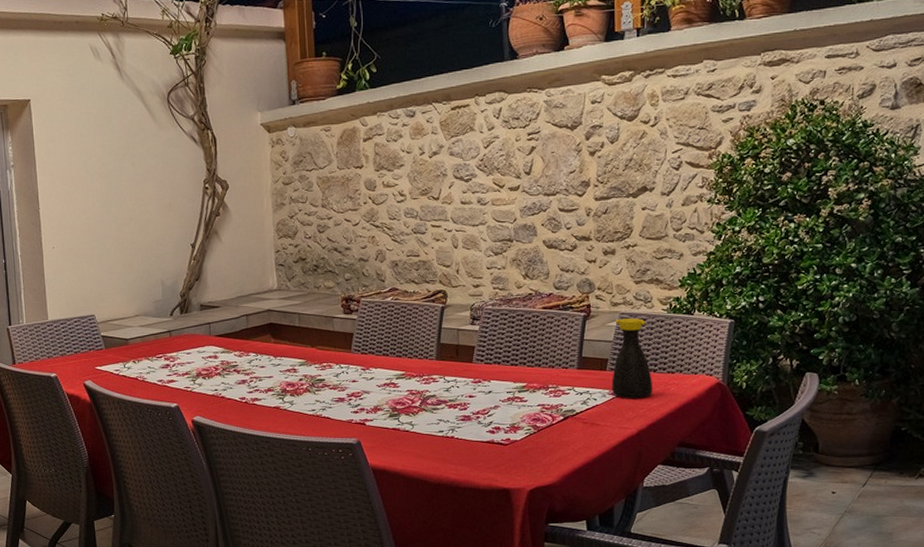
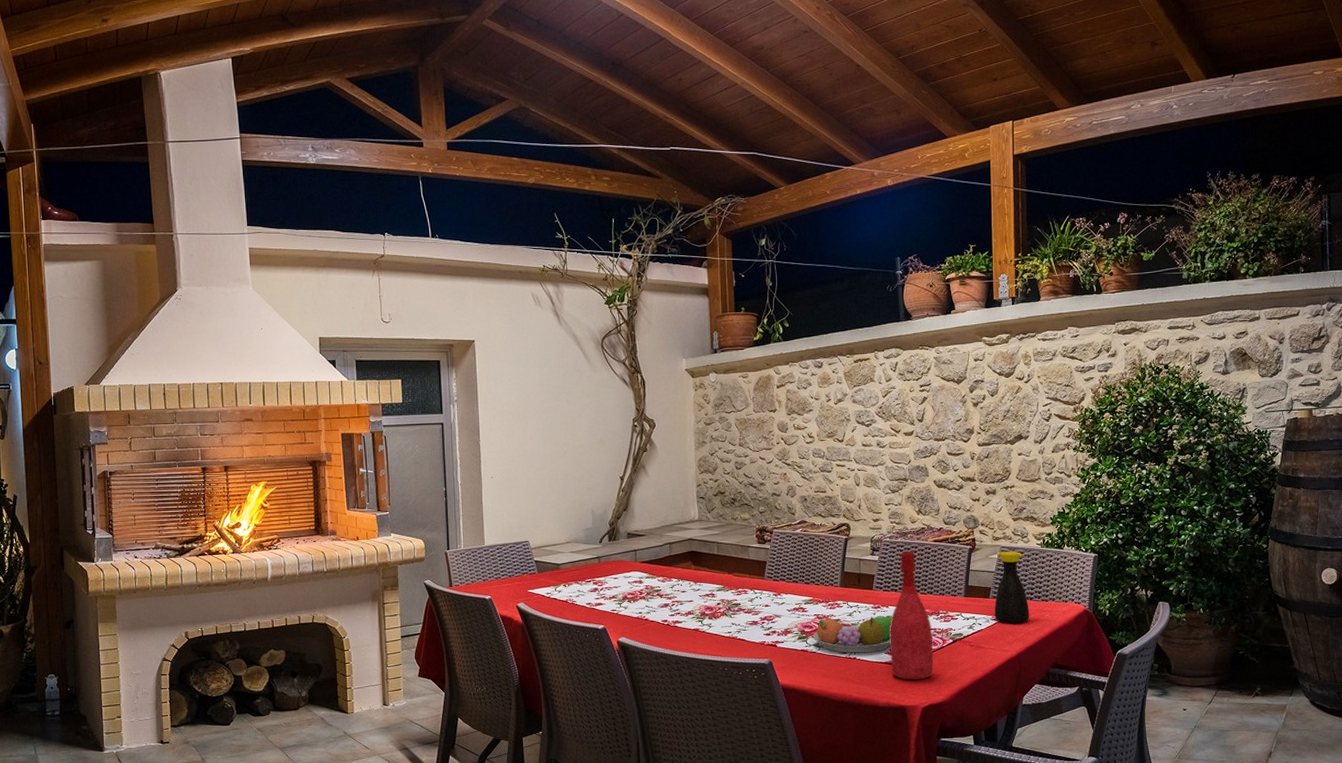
fruit bowl: none [405,391,496,432] -> present [813,616,893,653]
wine bottle: none [492,319,542,461] -> present [890,551,934,680]

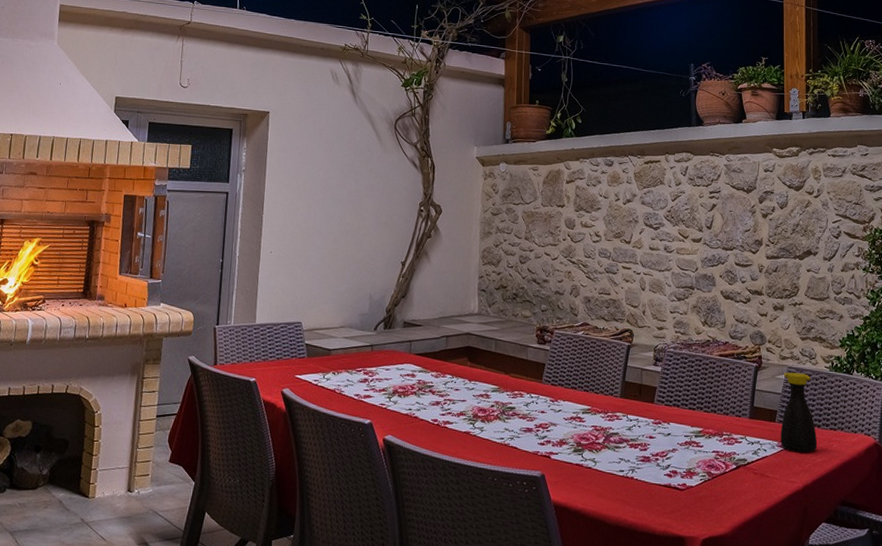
fruit bowl: present [813,616,893,653] -> none [589,431,674,473]
wine bottle: present [890,551,934,680] -> none [669,363,716,508]

